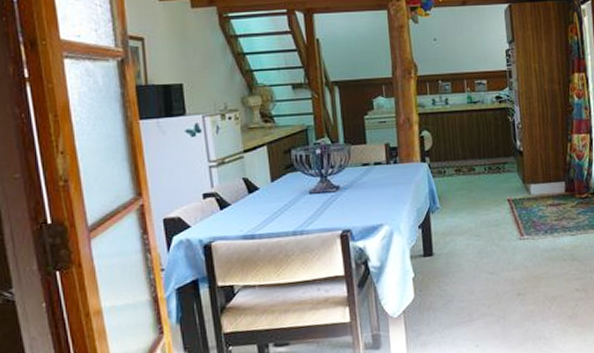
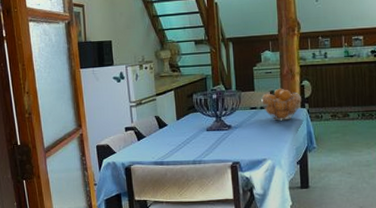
fruit basket: none [374,140,422,179] -> present [260,88,302,121]

